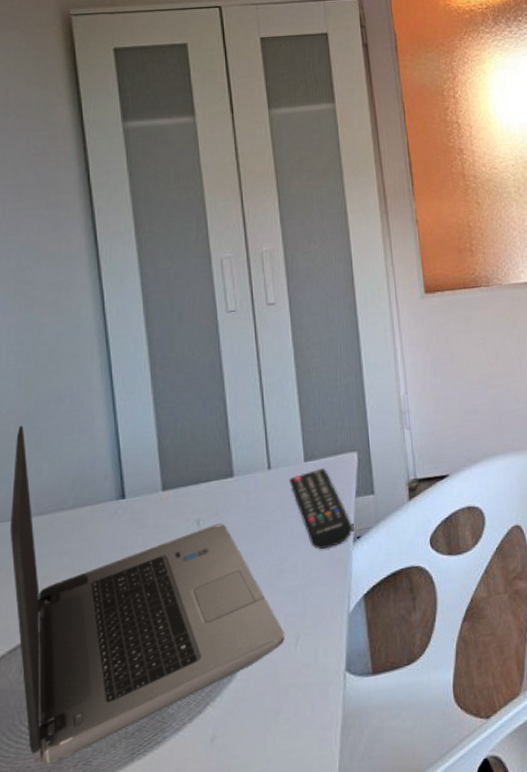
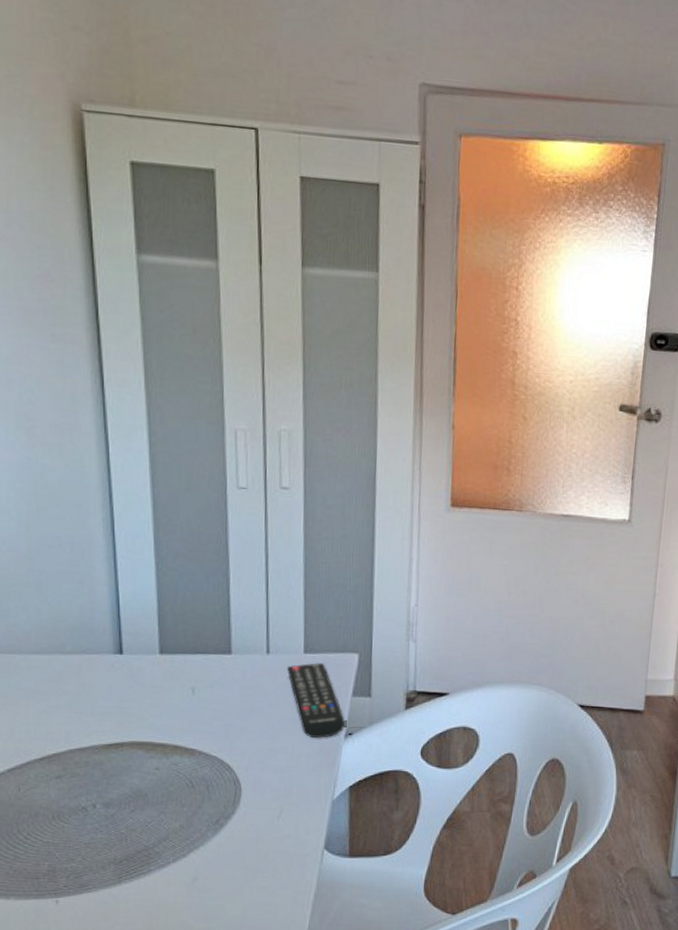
laptop computer: present [9,425,285,765] -> none [9,564,269,870]

